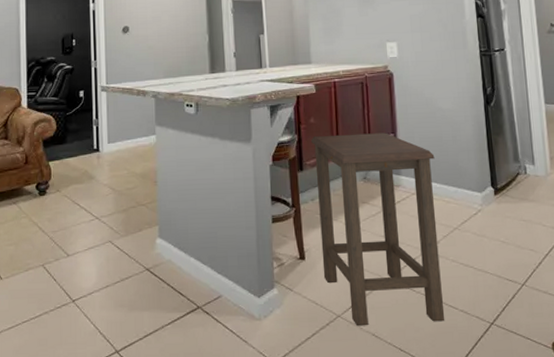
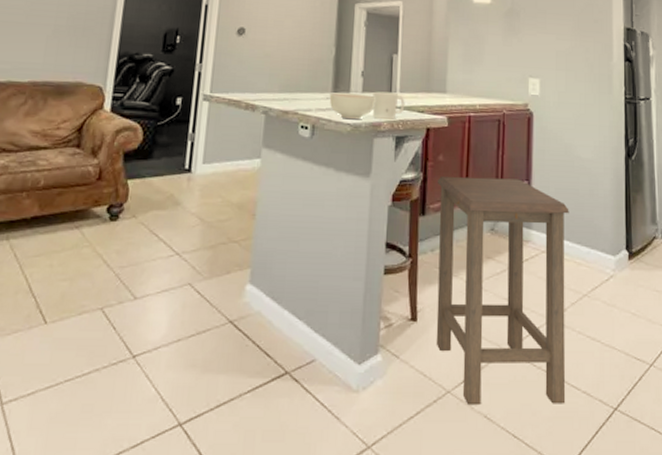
bowl: none [208,72,249,95] -> present [329,92,375,120]
mug: none [246,68,275,92] -> present [372,91,405,119]

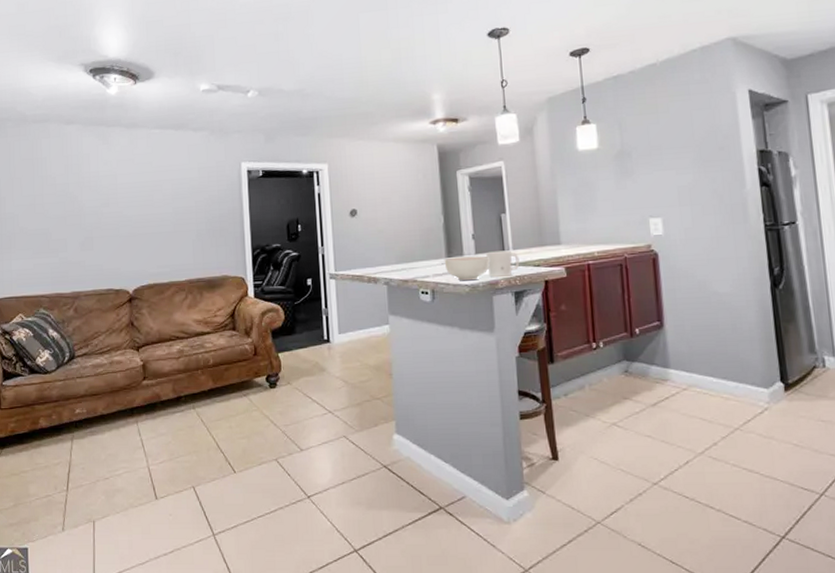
bar stool: present [436,176,569,404] -> none [562,320,725,533]

